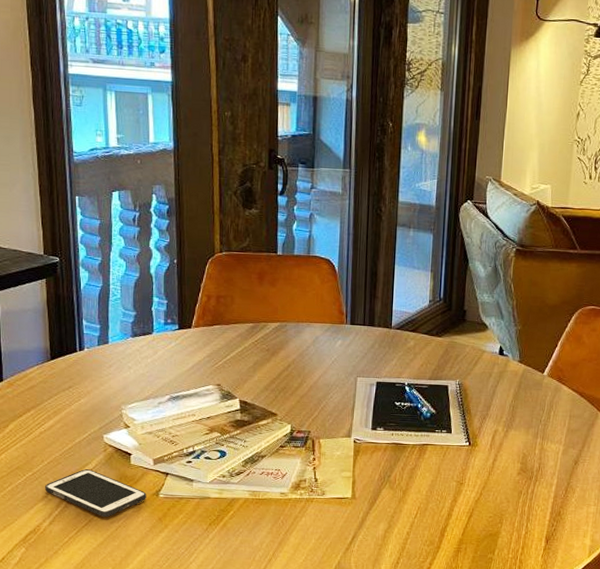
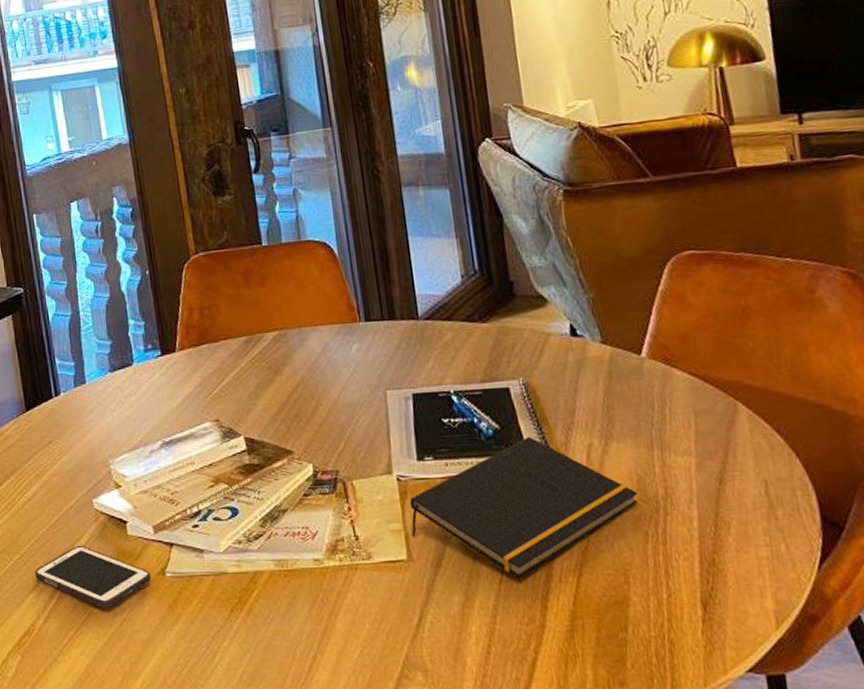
notepad: none [357,420,521,515] -> present [410,436,638,578]

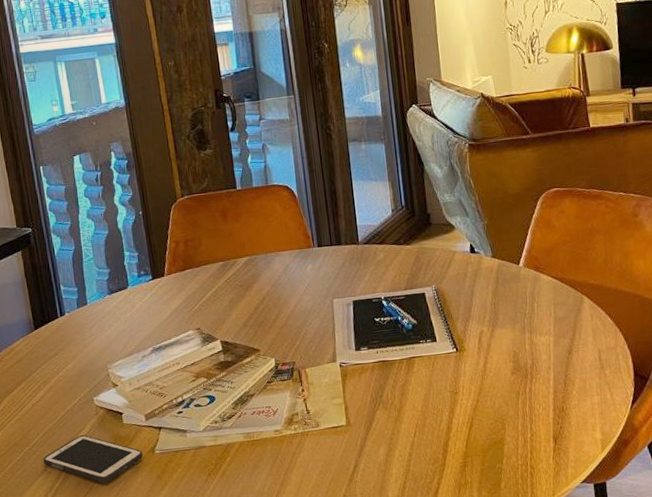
notepad: present [410,436,638,578] -> none [349,328,513,432]

